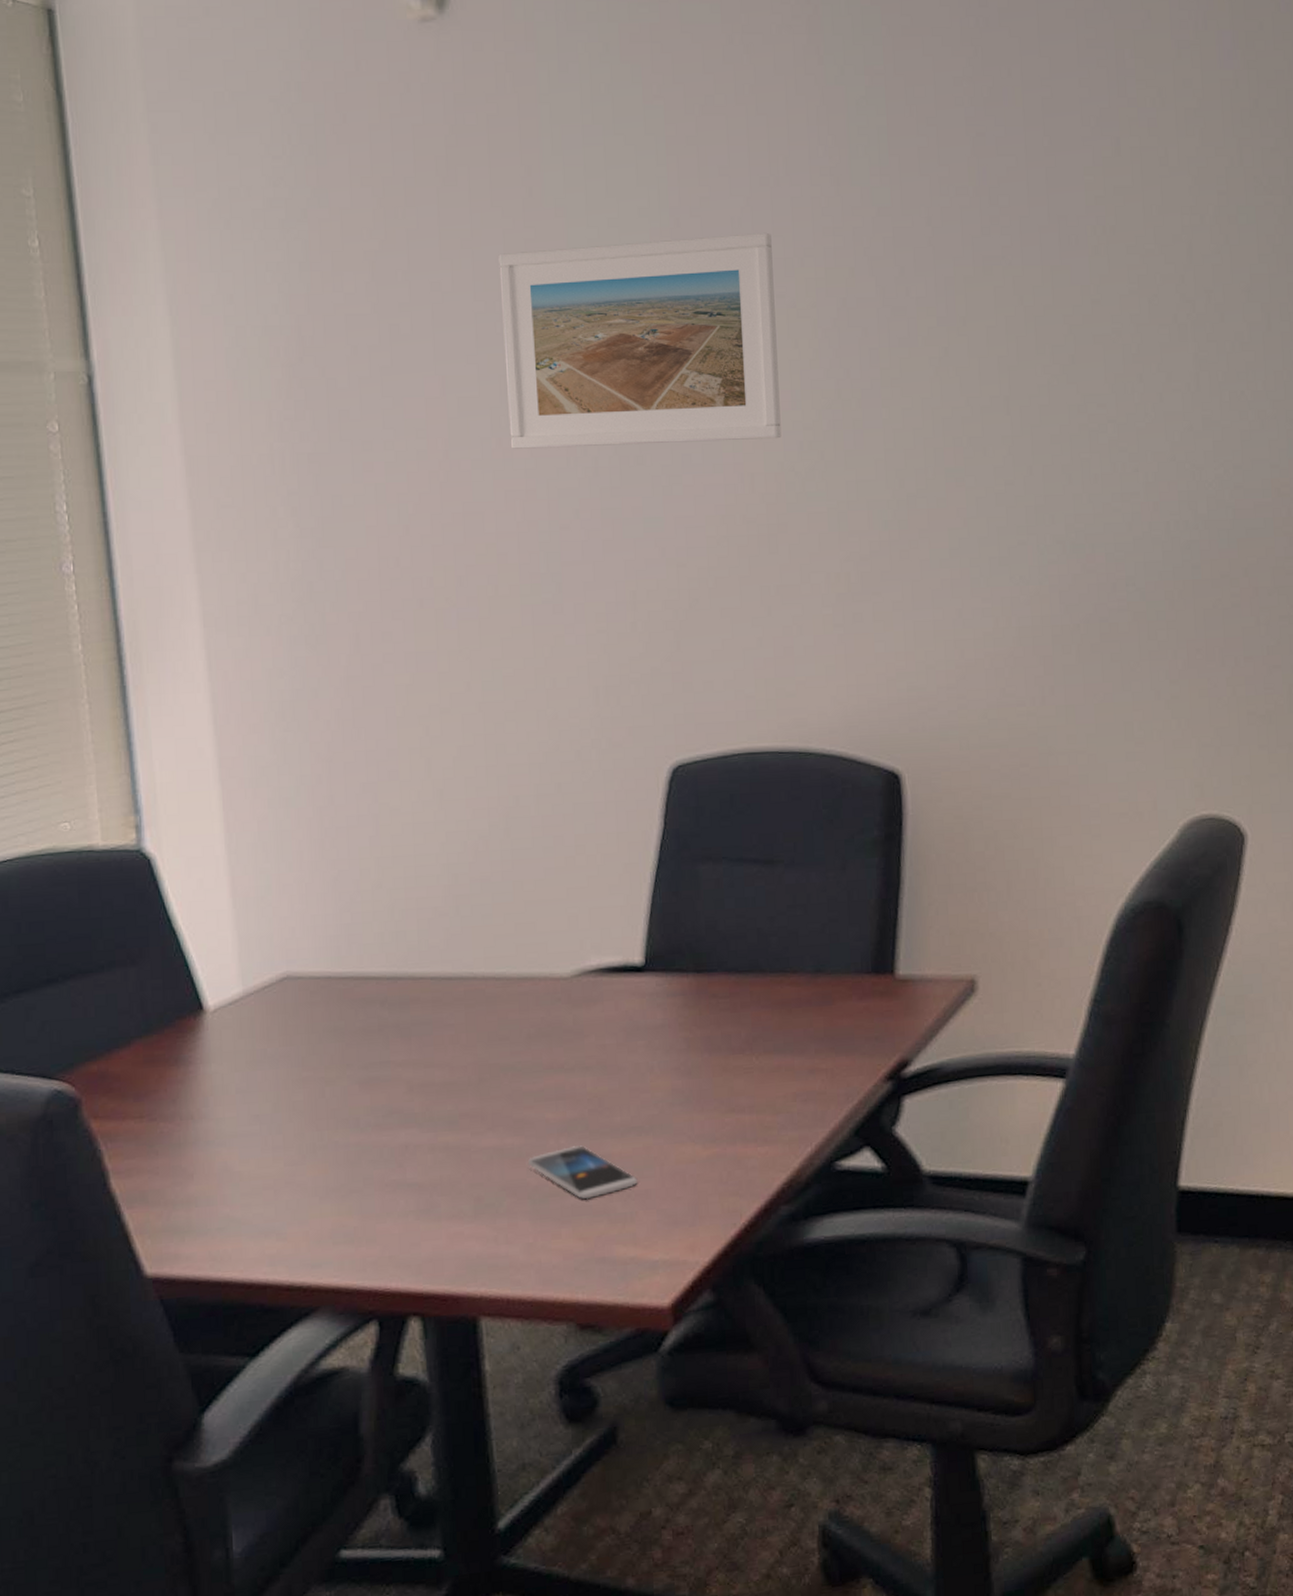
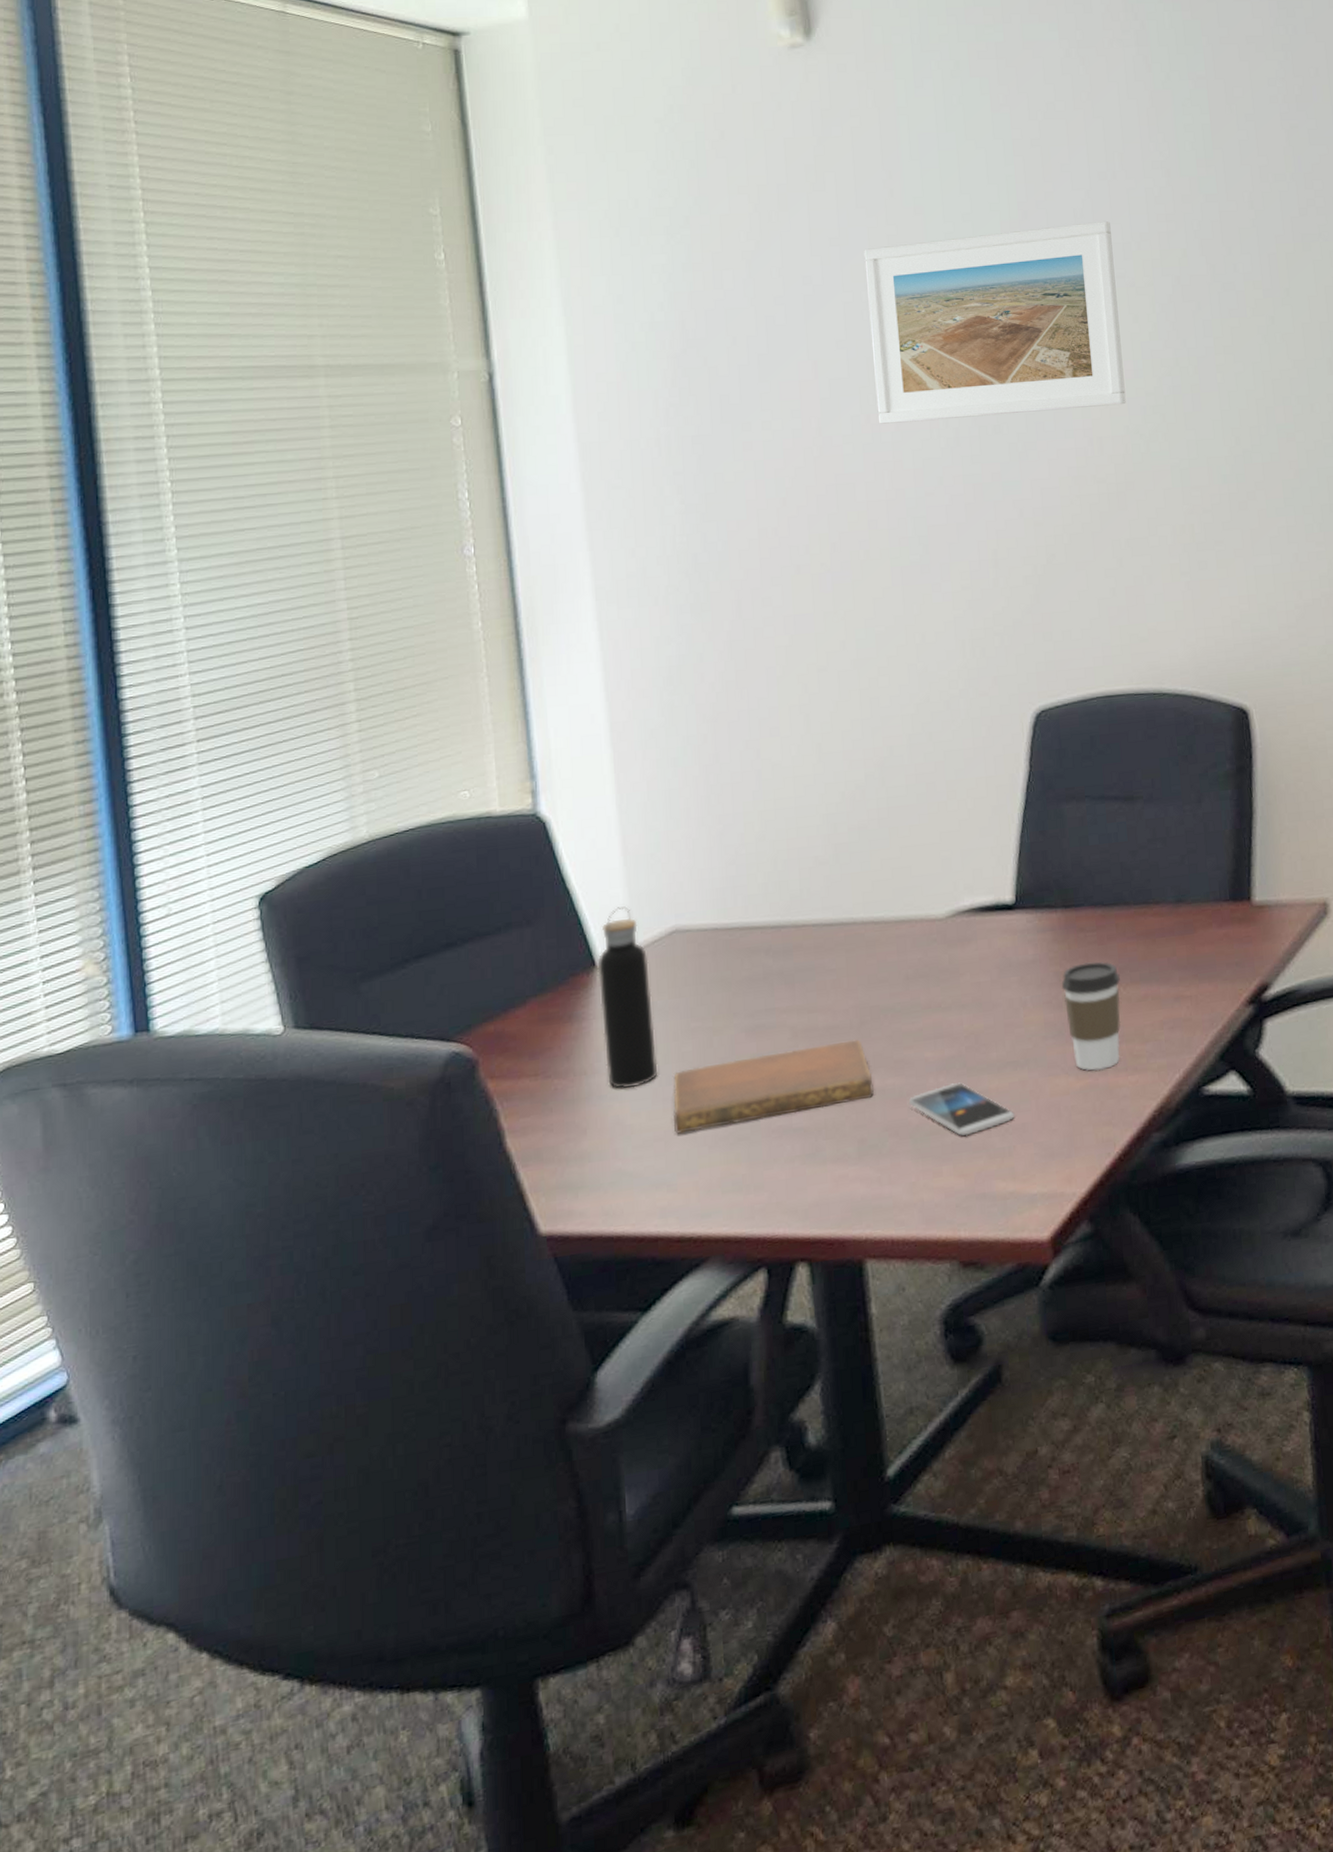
water bottle: none [205,950,267,1136] -> present [597,906,658,1089]
notebook: none [283,1097,492,1183] -> present [673,1039,874,1134]
coffee cup: none [690,1029,753,1141] -> present [1061,961,1121,1071]

